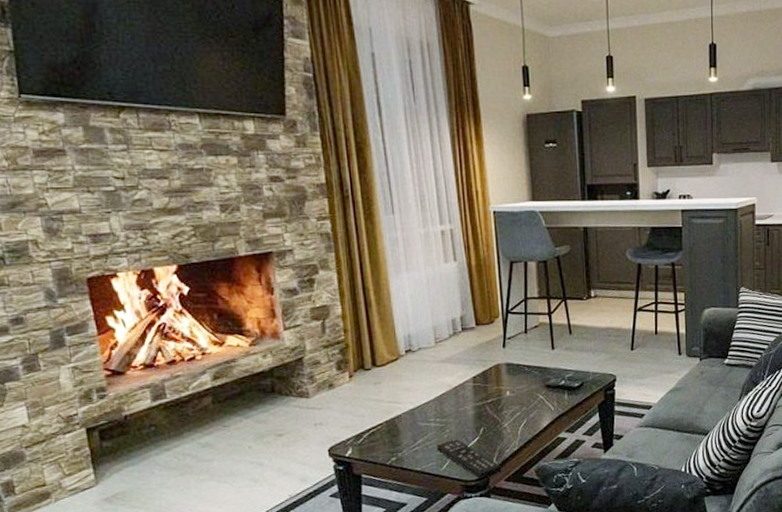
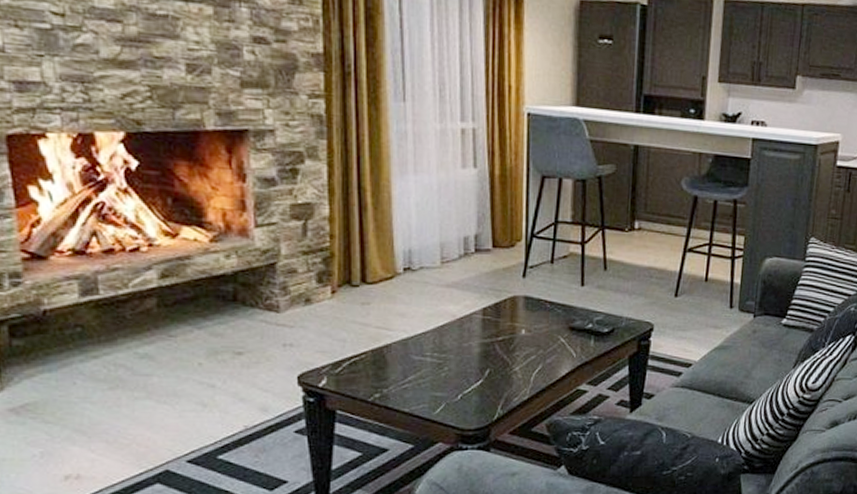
remote control: present [436,438,502,479] -> none [431,378,507,429]

